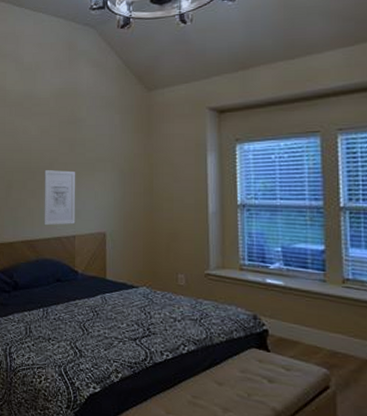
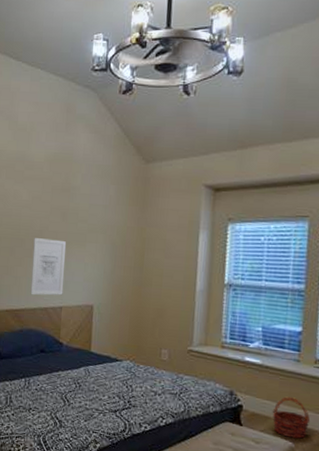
basket: none [301,319,345,365] -> present [272,396,311,439]

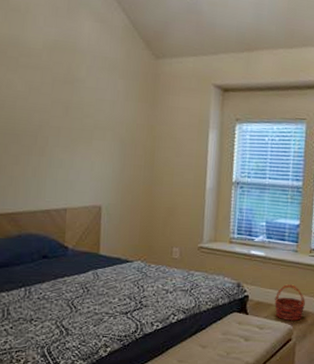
wall art: present [30,238,66,296] -> none [29,133,70,197]

